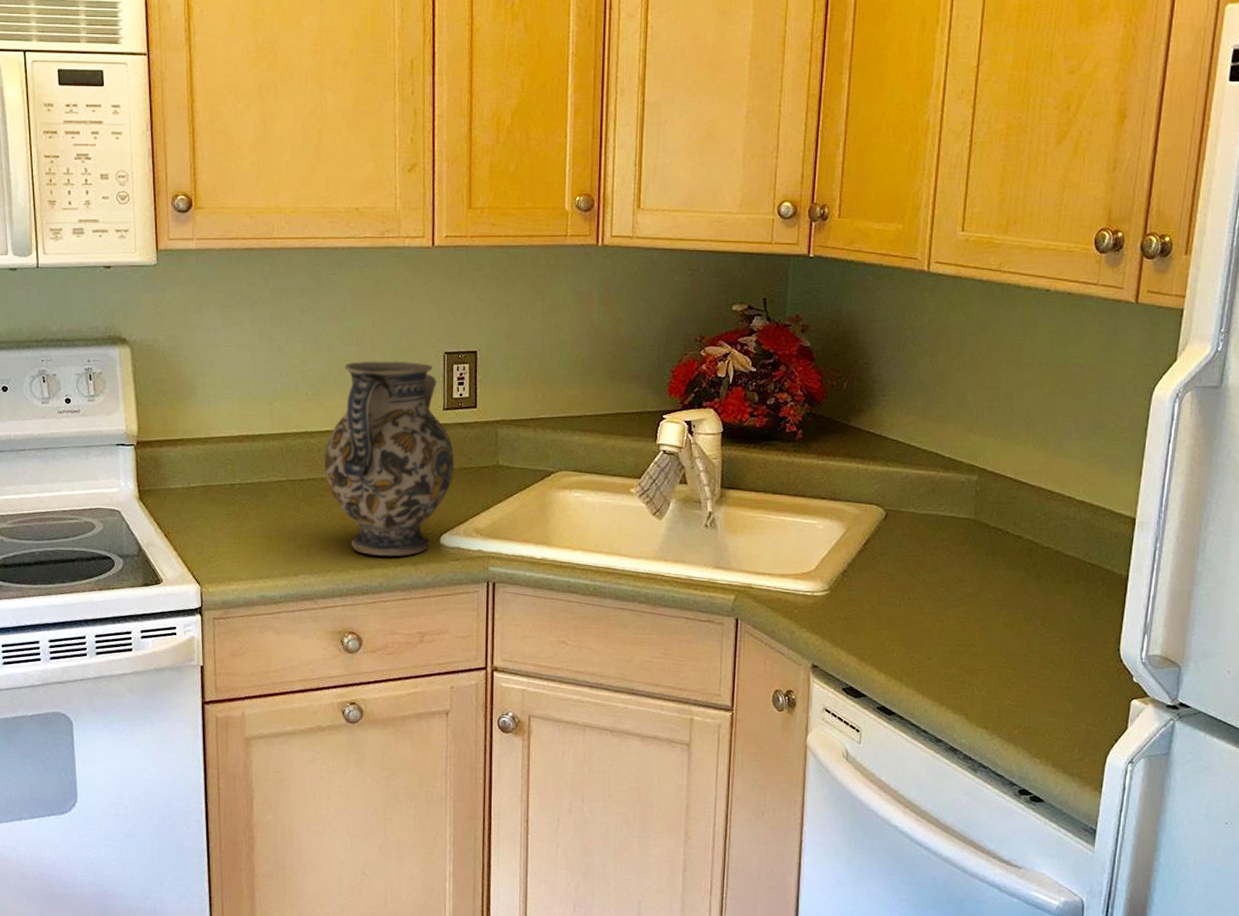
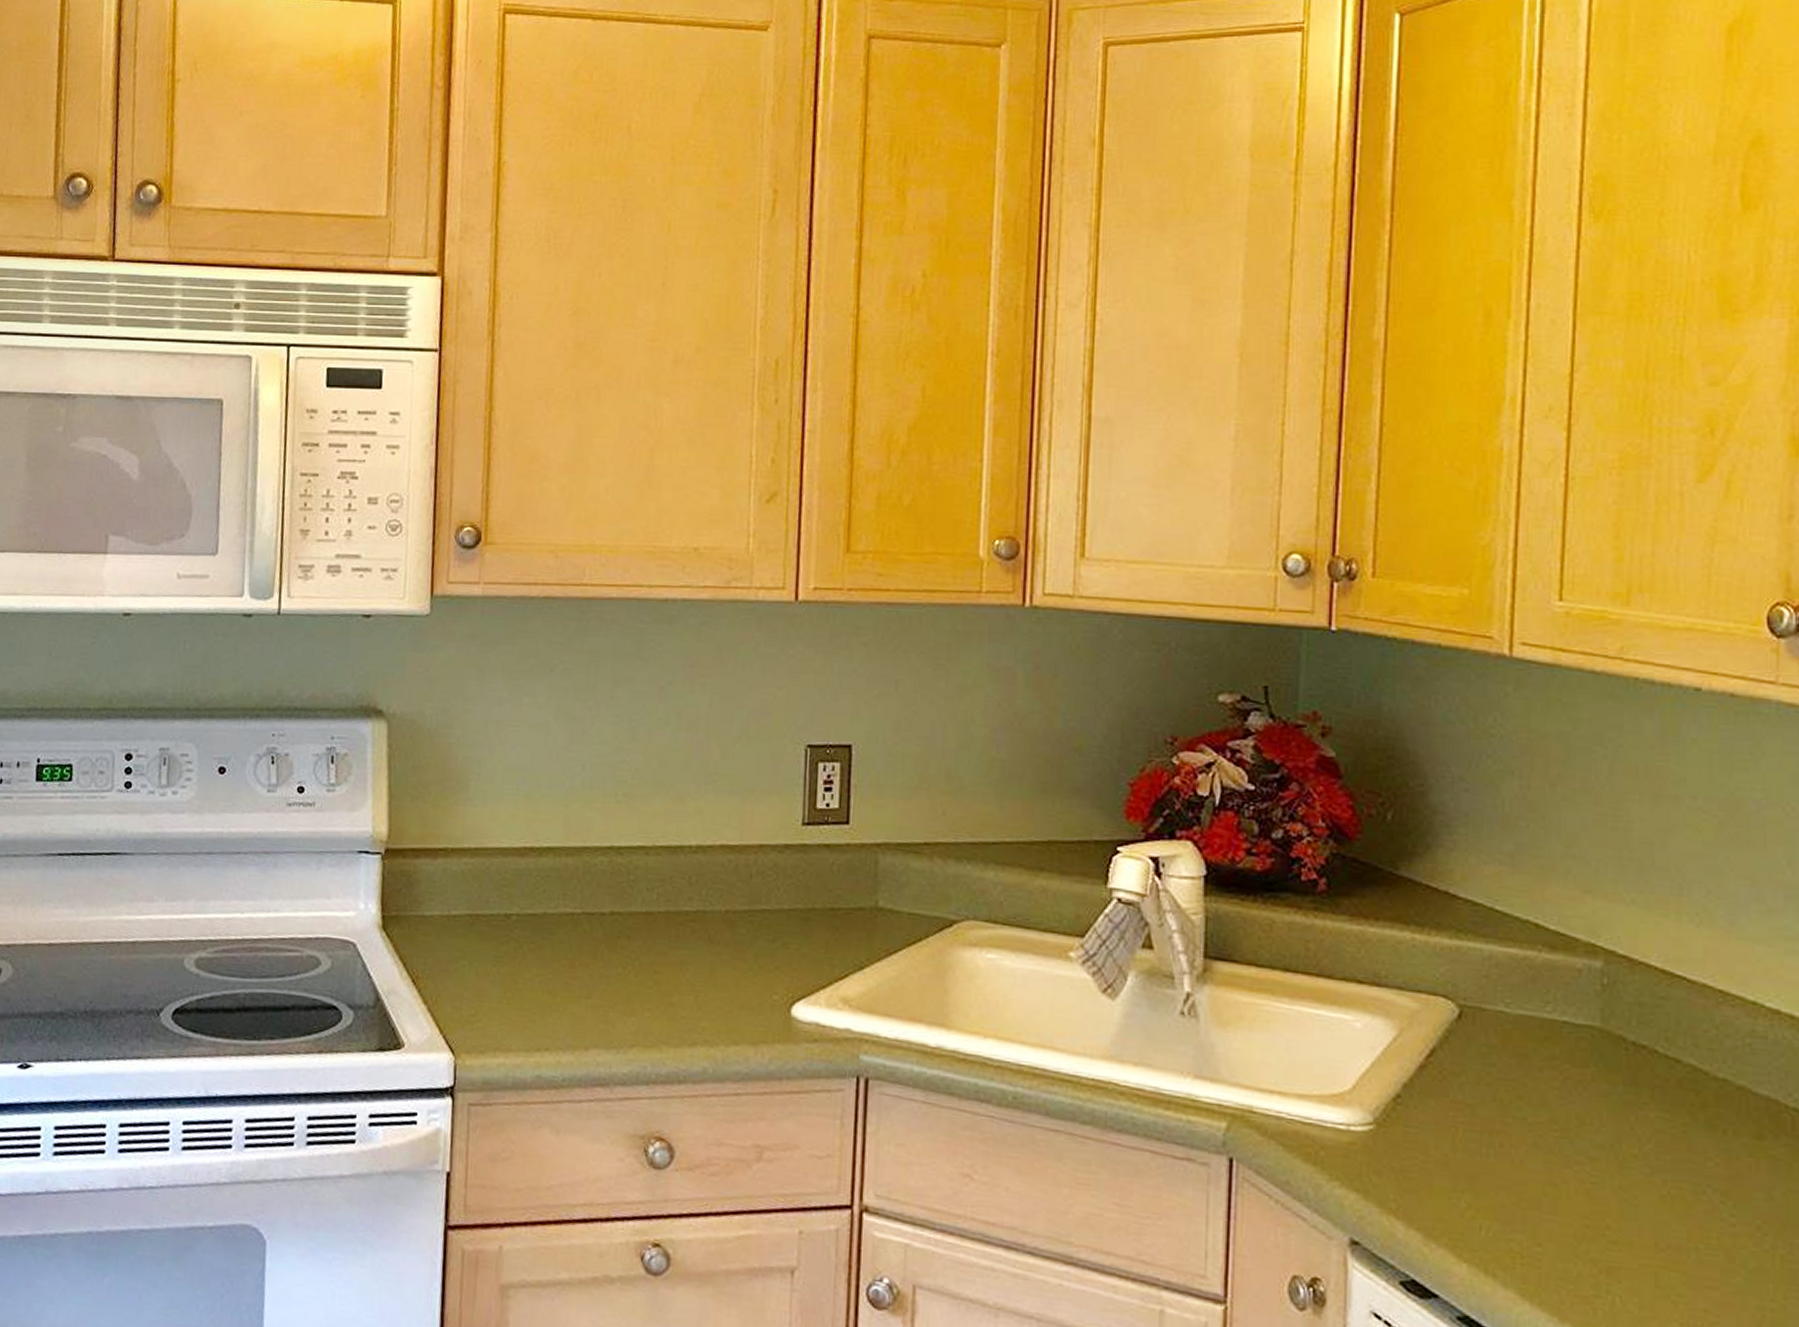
ewer: present [325,360,454,557] -> none [634,752,815,1031]

